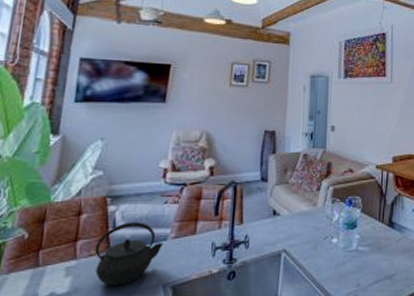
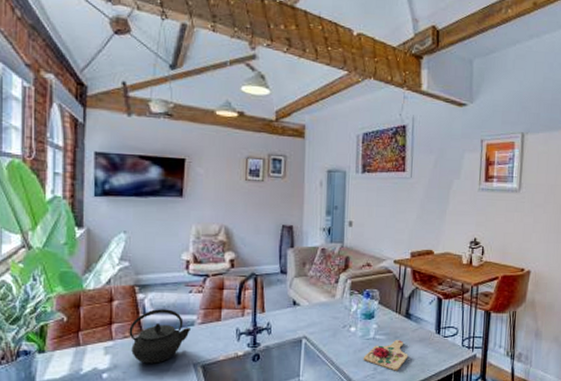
cutting board: none [345,251,392,287] -> present [363,340,408,371]

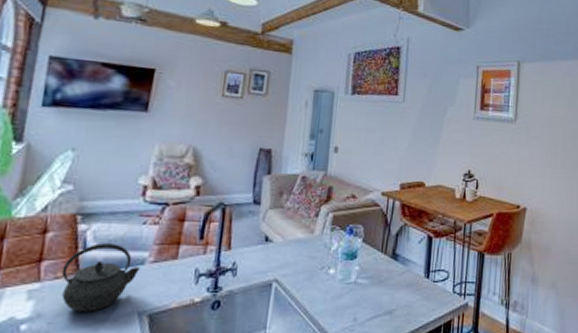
cutting board: present [363,340,408,371] -> none [341,285,393,322]

